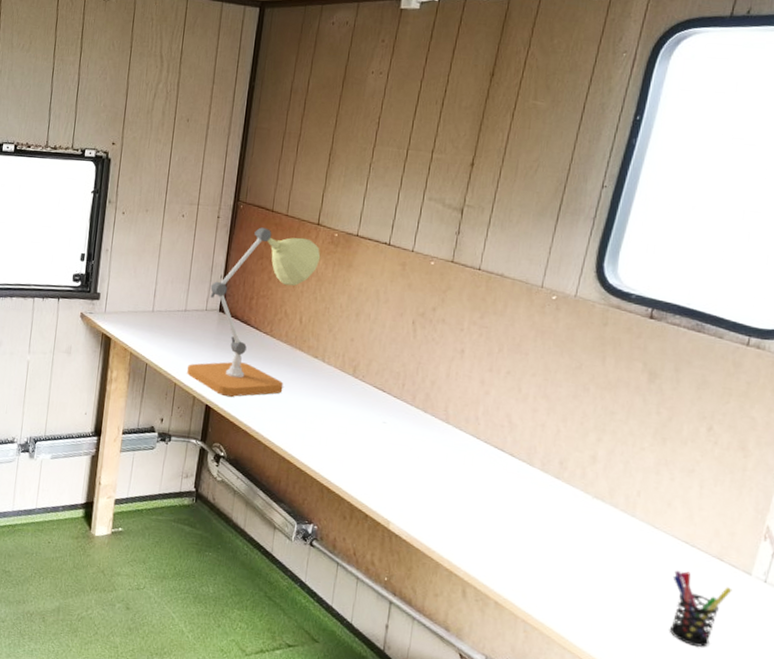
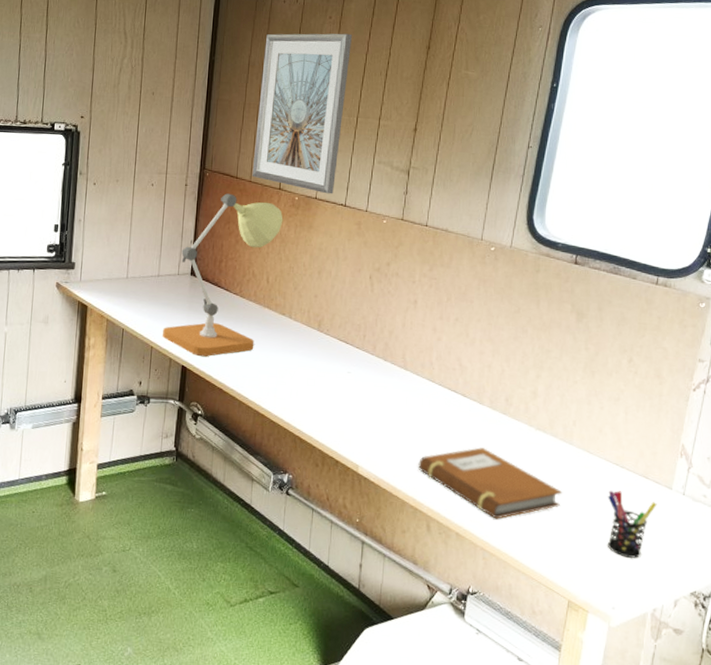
picture frame: none [289,58,407,232] -> present [252,33,353,194]
notebook: none [456,511,621,591] -> present [418,447,563,519]

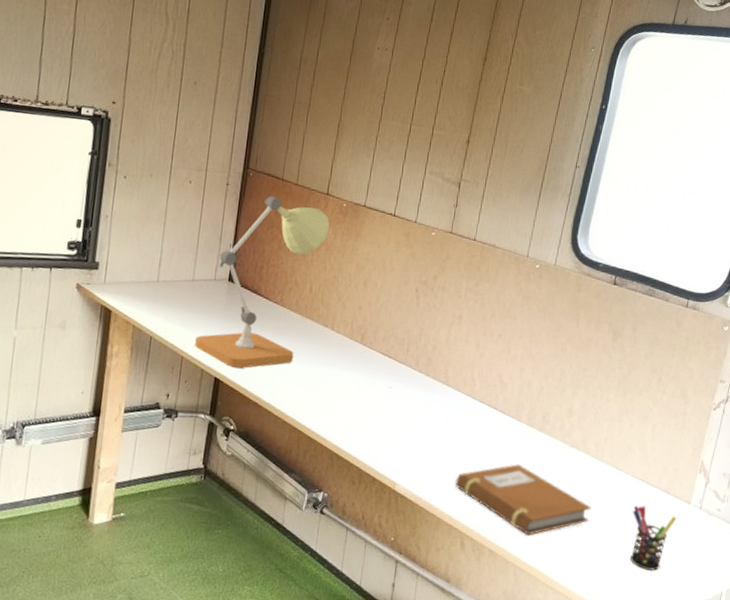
picture frame: present [252,33,353,194] -> none [299,30,410,203]

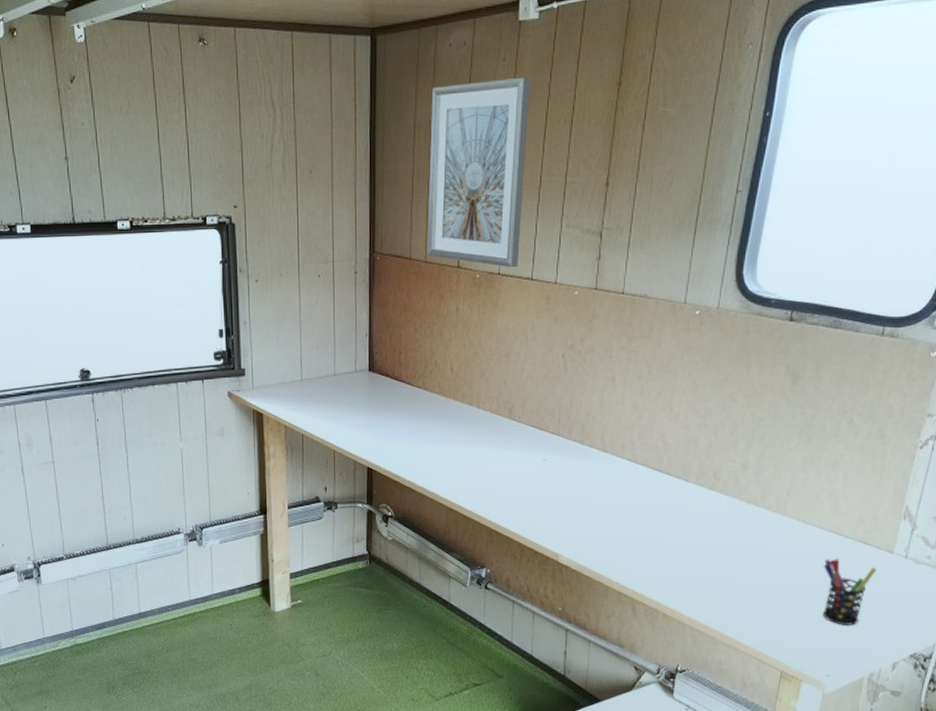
desk lamp: present [195,196,330,369] -> none [344,277,465,457]
picture frame: none [299,30,410,203] -> present [427,76,531,268]
notebook: present [455,464,592,535] -> none [621,526,776,597]

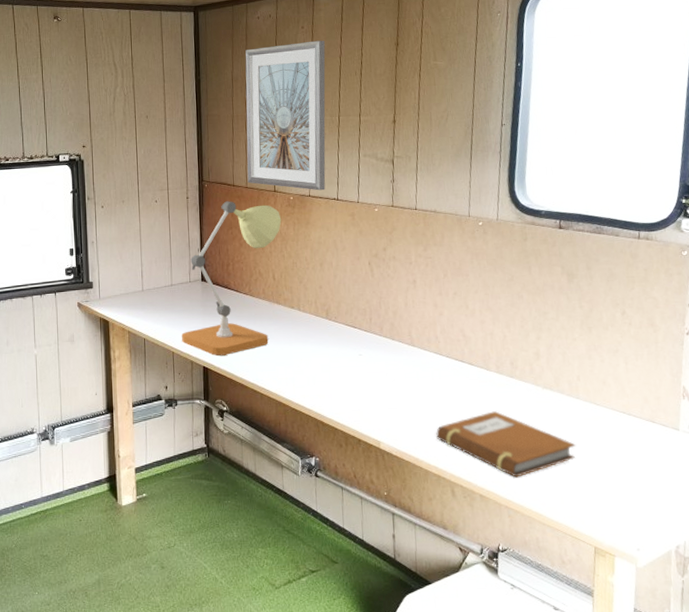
desk lamp: none [344,277,465,457] -> present [182,201,282,356]
notebook: none [621,526,776,597] -> present [436,411,576,478]
pen holder: present [822,559,877,625] -> none [618,437,667,500]

